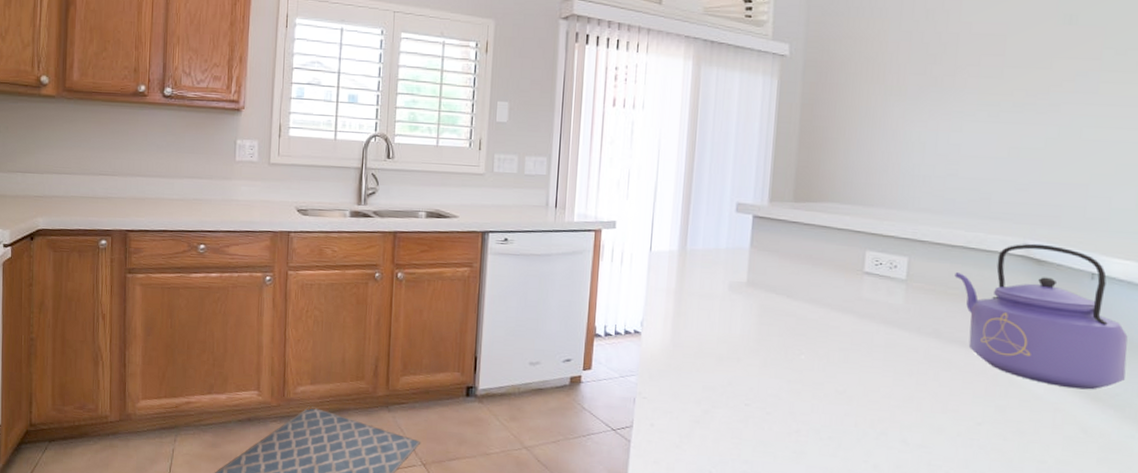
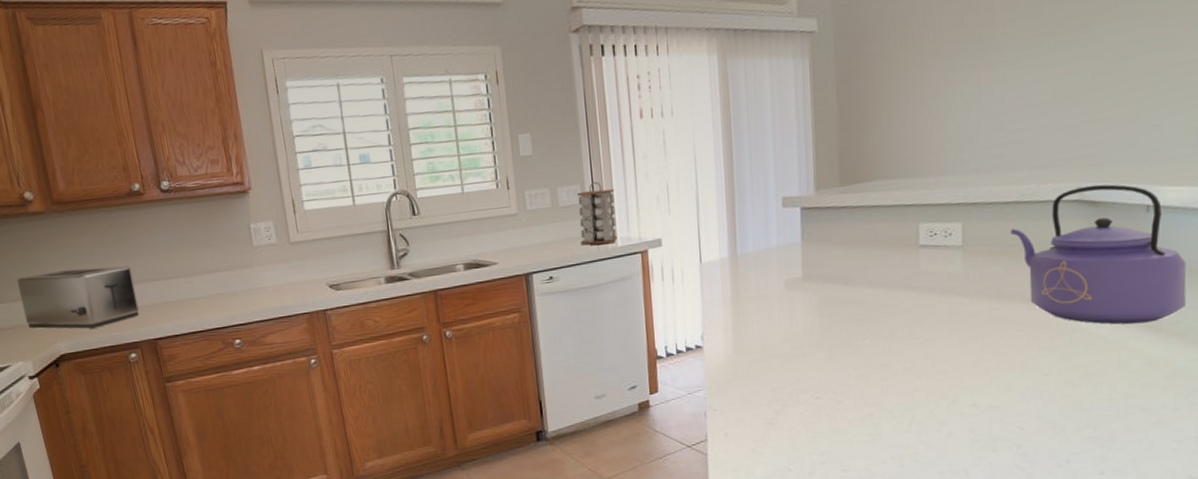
toaster: none [14,151,121,211] -> present [16,266,140,329]
spice rack: none [539,157,579,218] -> present [577,182,618,246]

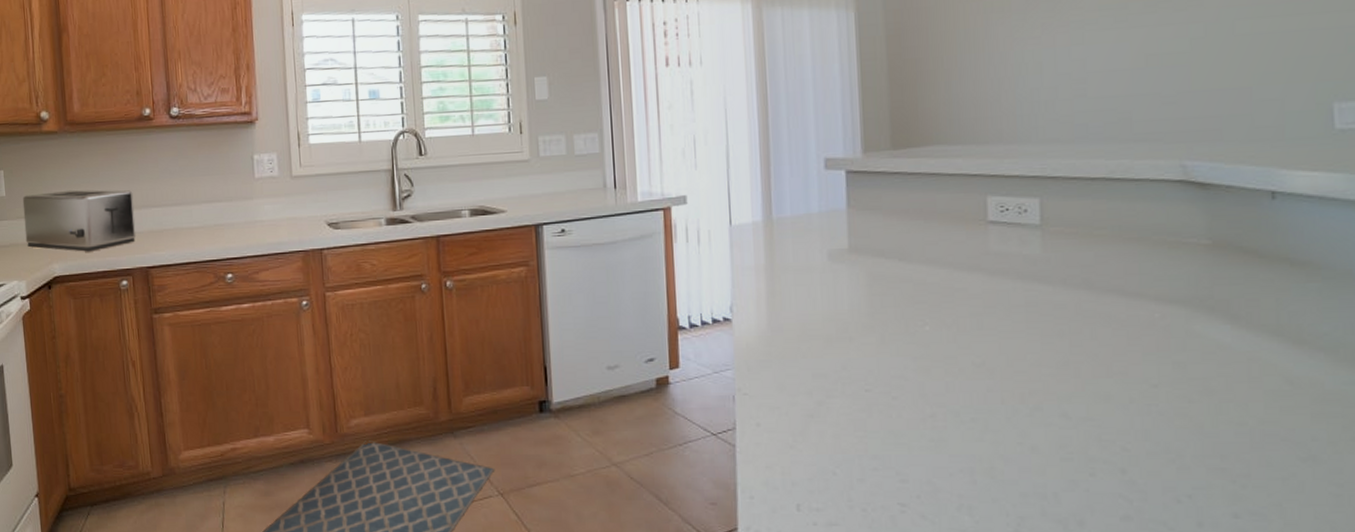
spice rack: present [577,182,618,246] -> none [595,131,638,199]
kettle: present [1010,184,1187,325] -> none [1099,164,1332,332]

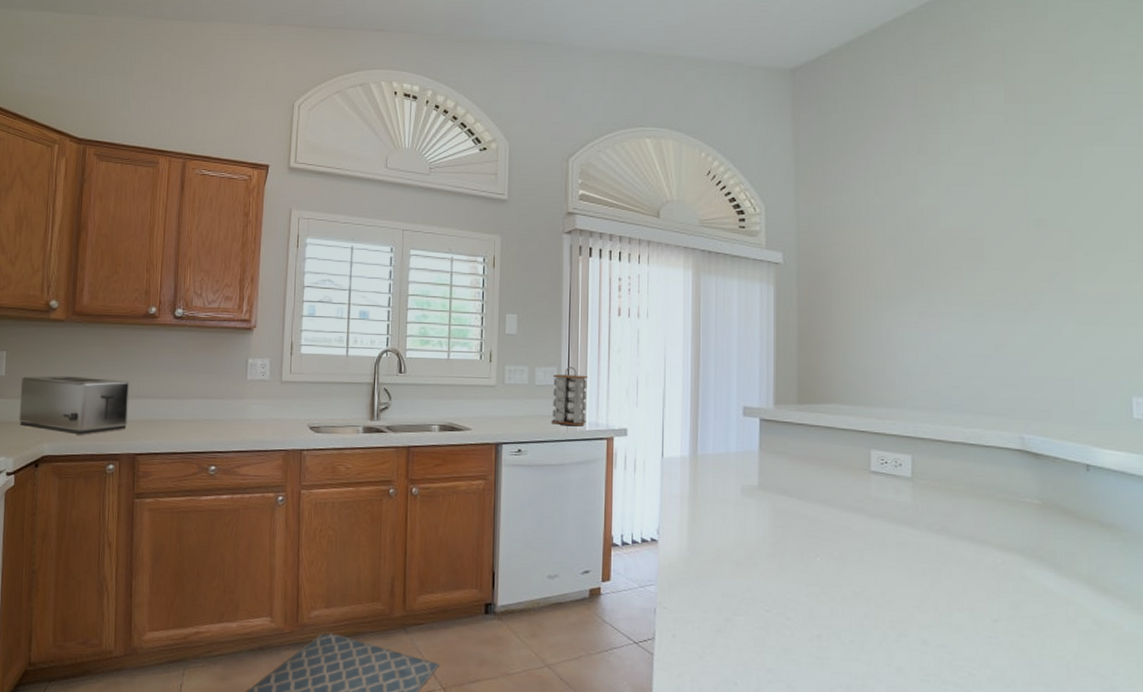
spice rack: none [595,131,638,199] -> present [551,367,588,427]

